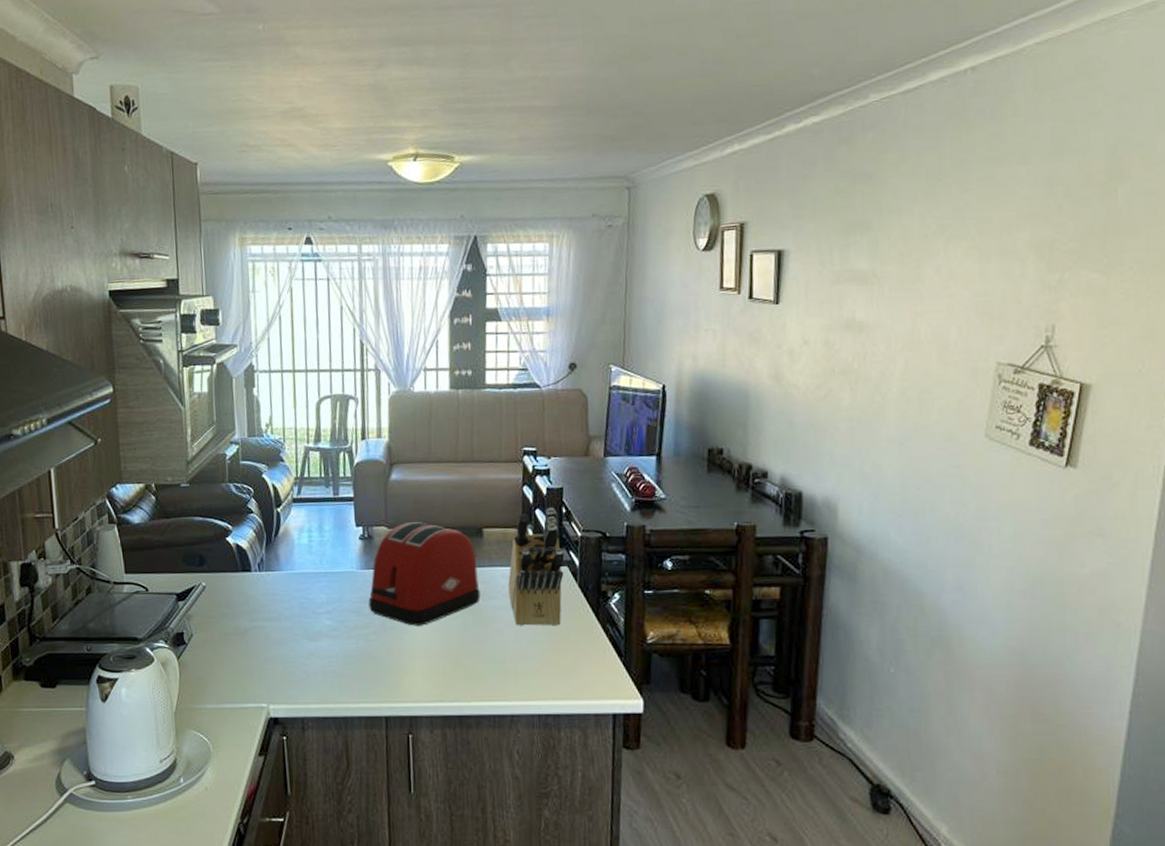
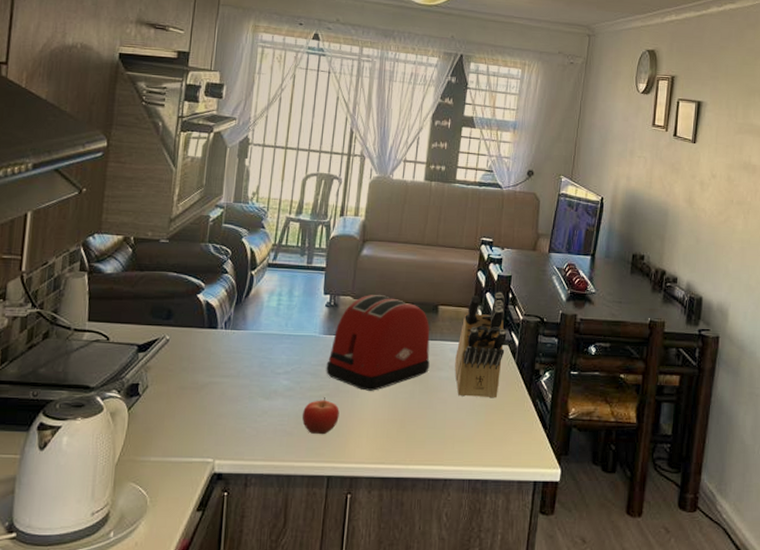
fruit: none [350,636,389,675] -> present [302,397,340,435]

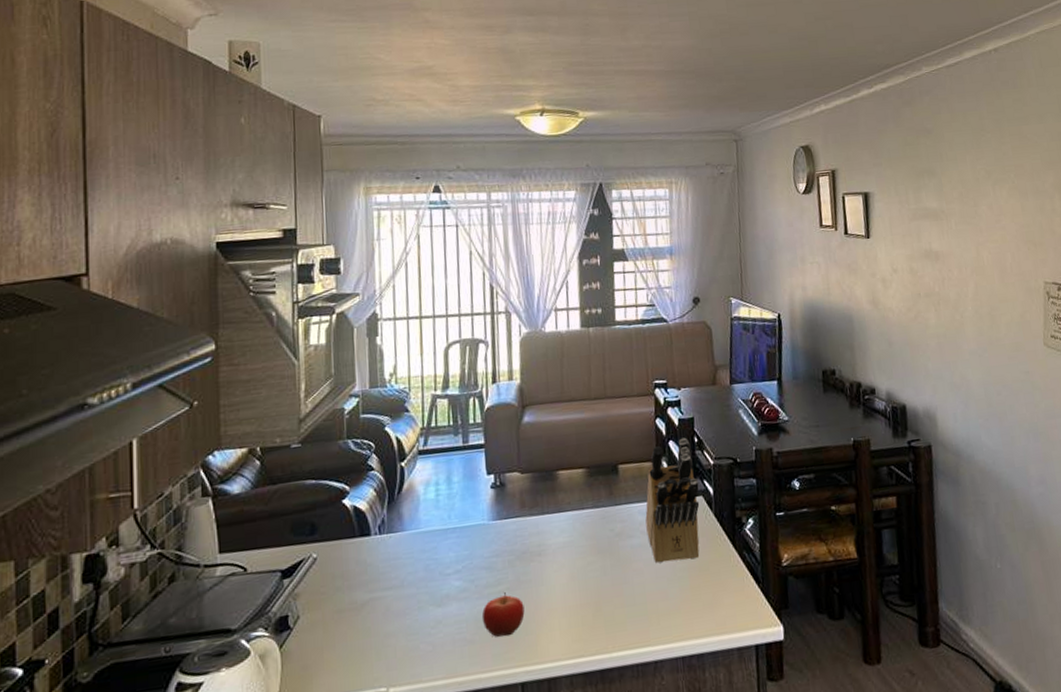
toaster: present [326,295,430,391] -> none [501,464,619,577]

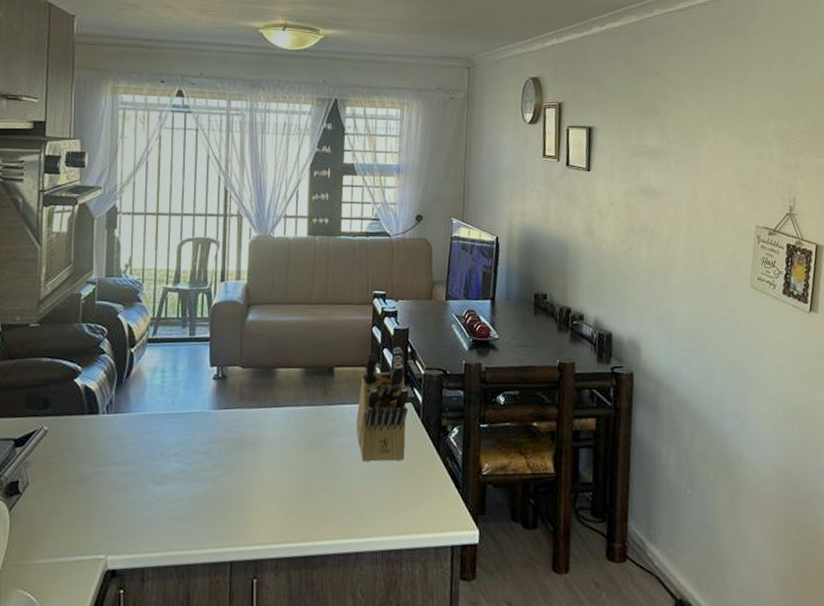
fruit: present [481,592,525,637] -> none [197,477,237,518]

